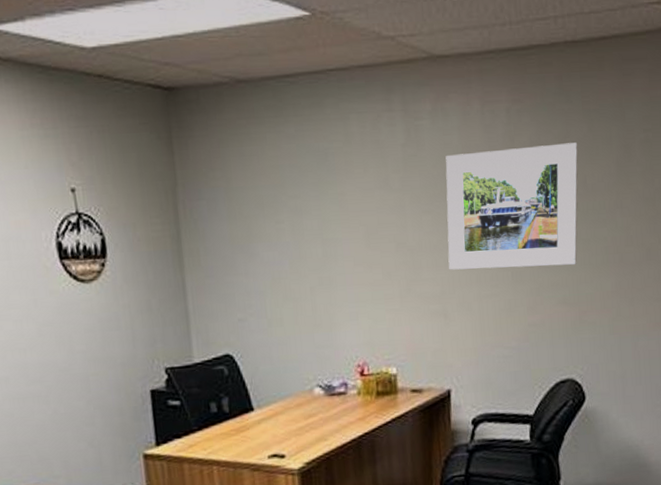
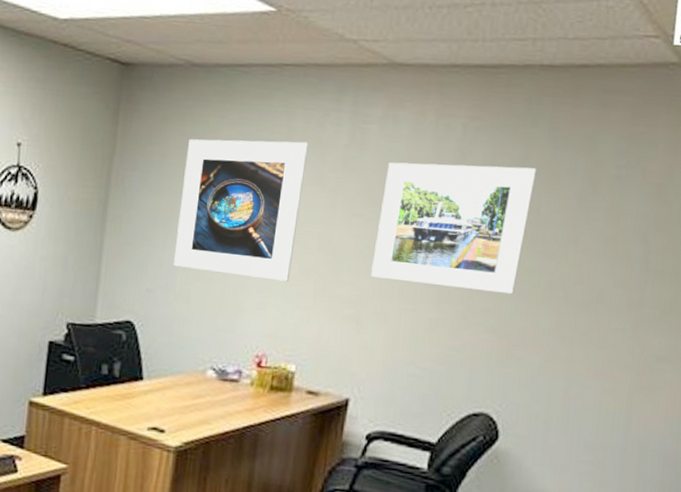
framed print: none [250,146,375,292] -> present [173,139,308,282]

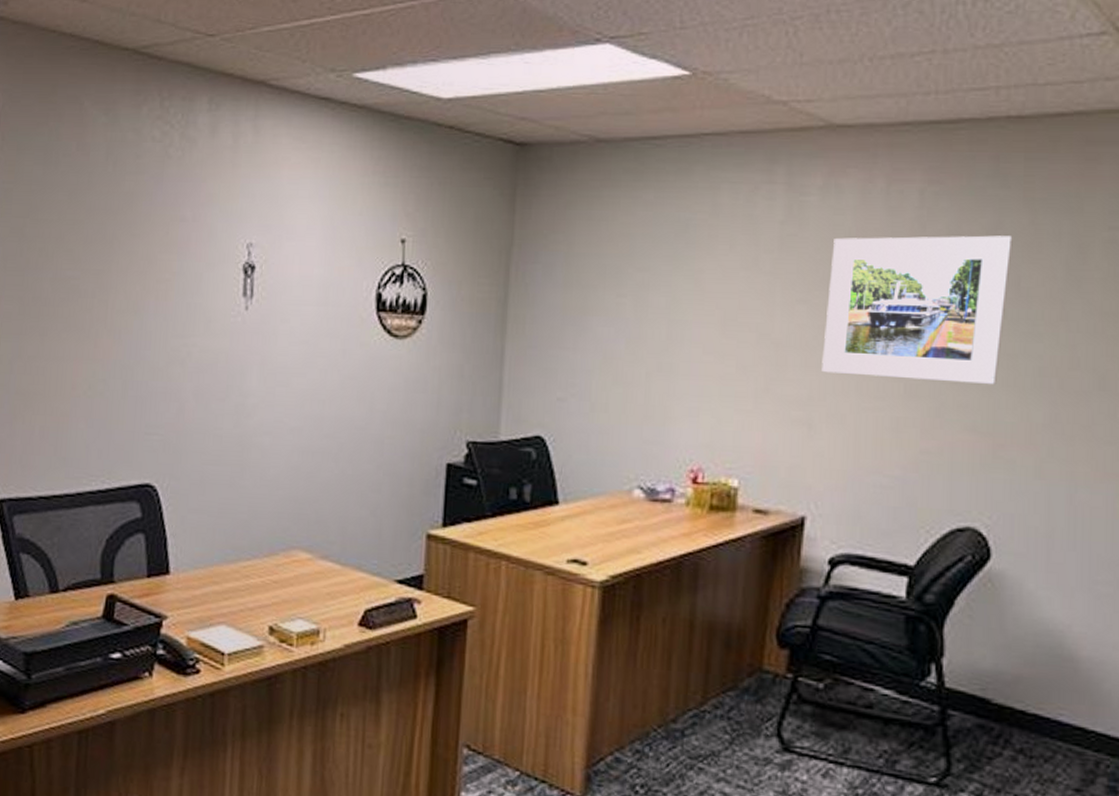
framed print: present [173,139,308,282] -> none [587,220,737,382]

